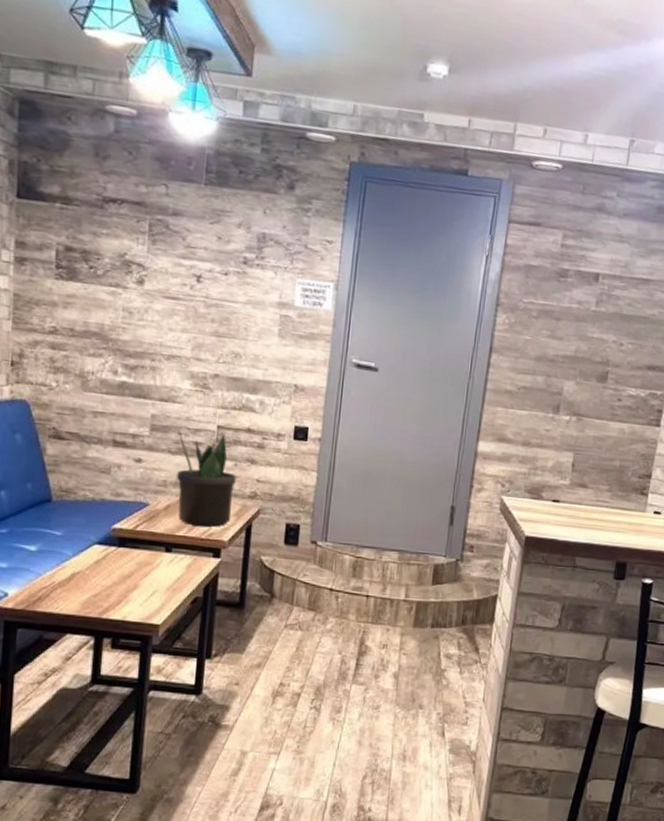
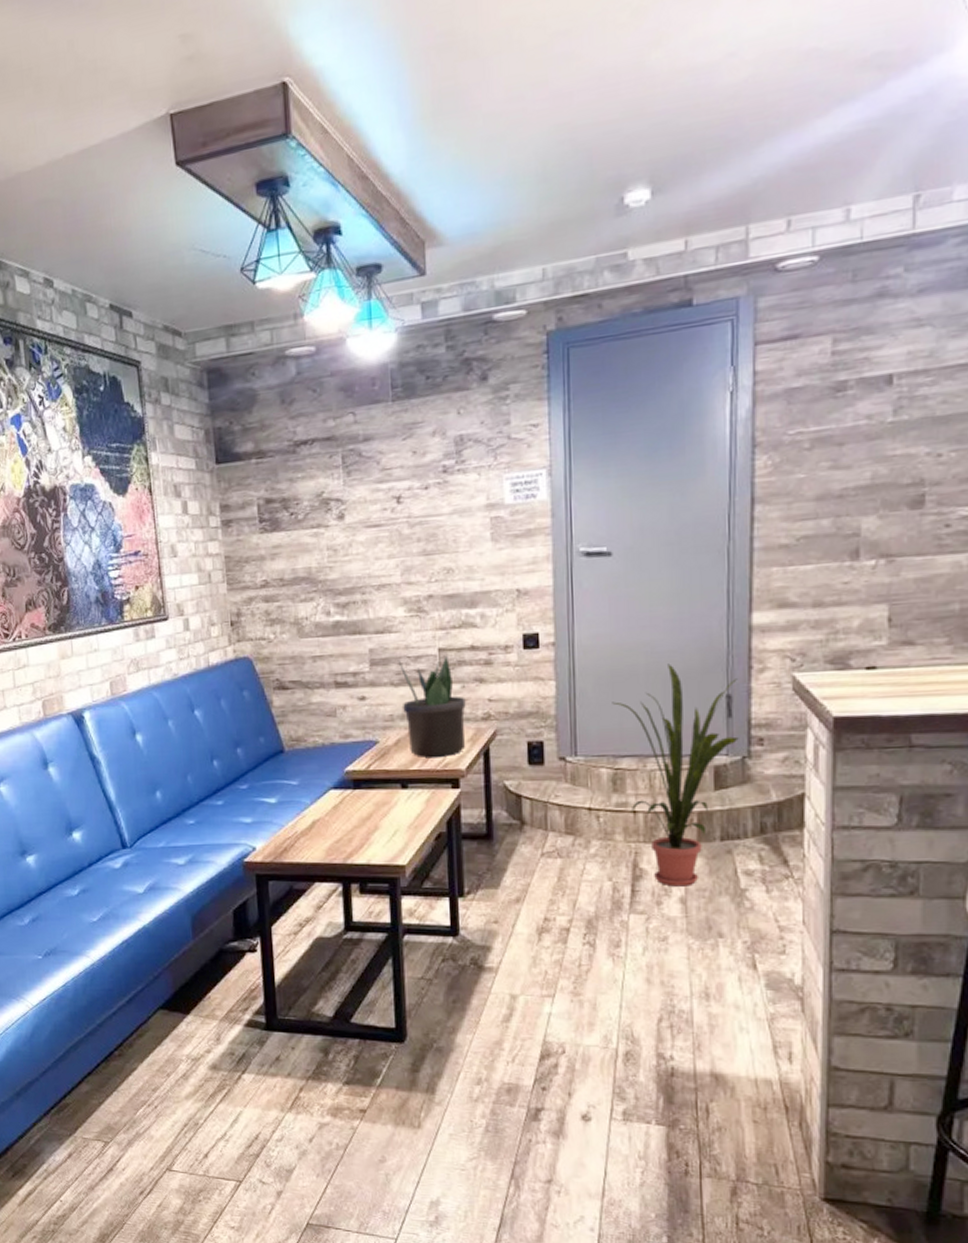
house plant: none [361,473,461,664] -> present [612,663,739,887]

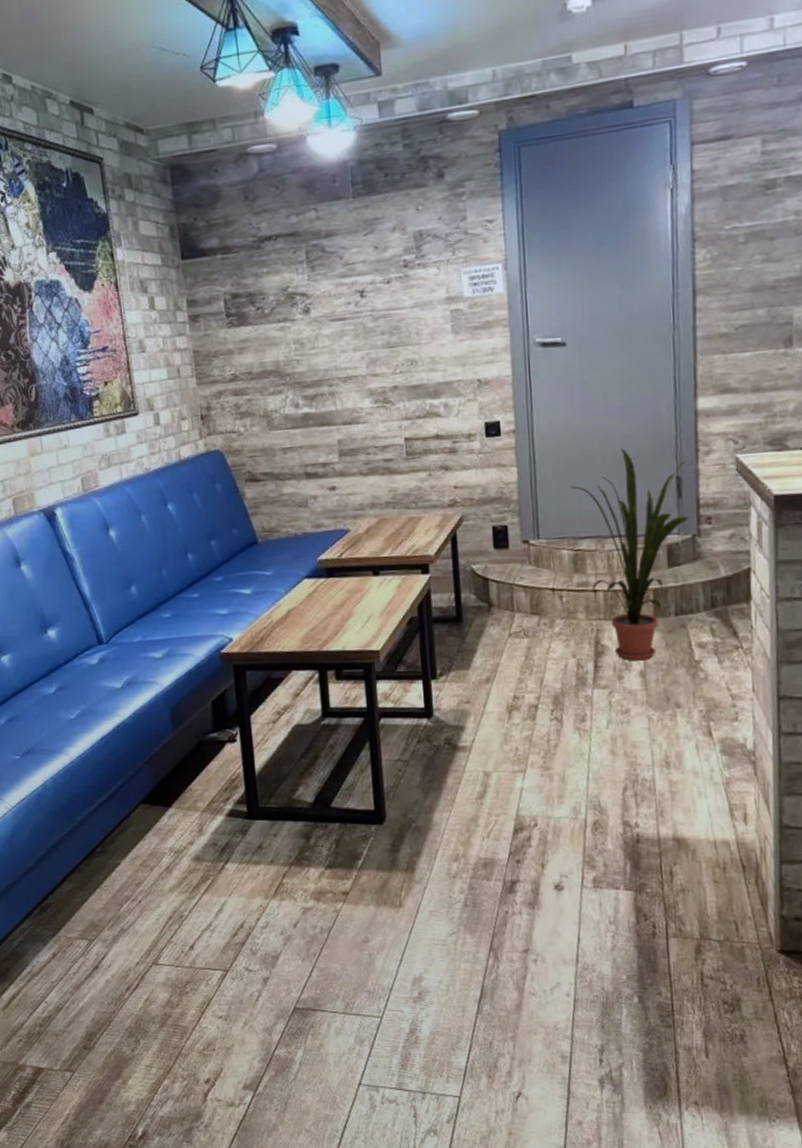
planter: present [398,655,466,757] -> none [366,444,434,544]

